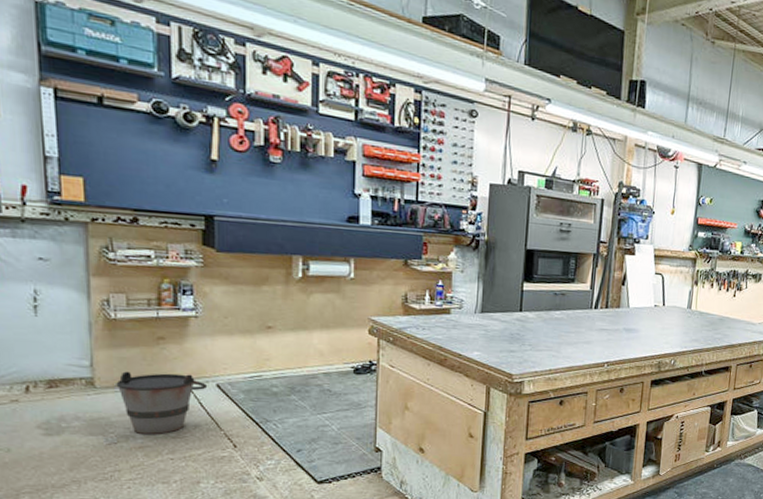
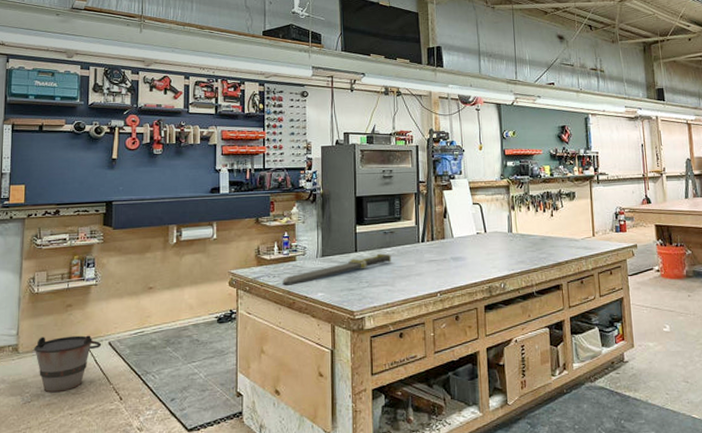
saw: none [433,316,560,341] -> present [282,253,392,287]

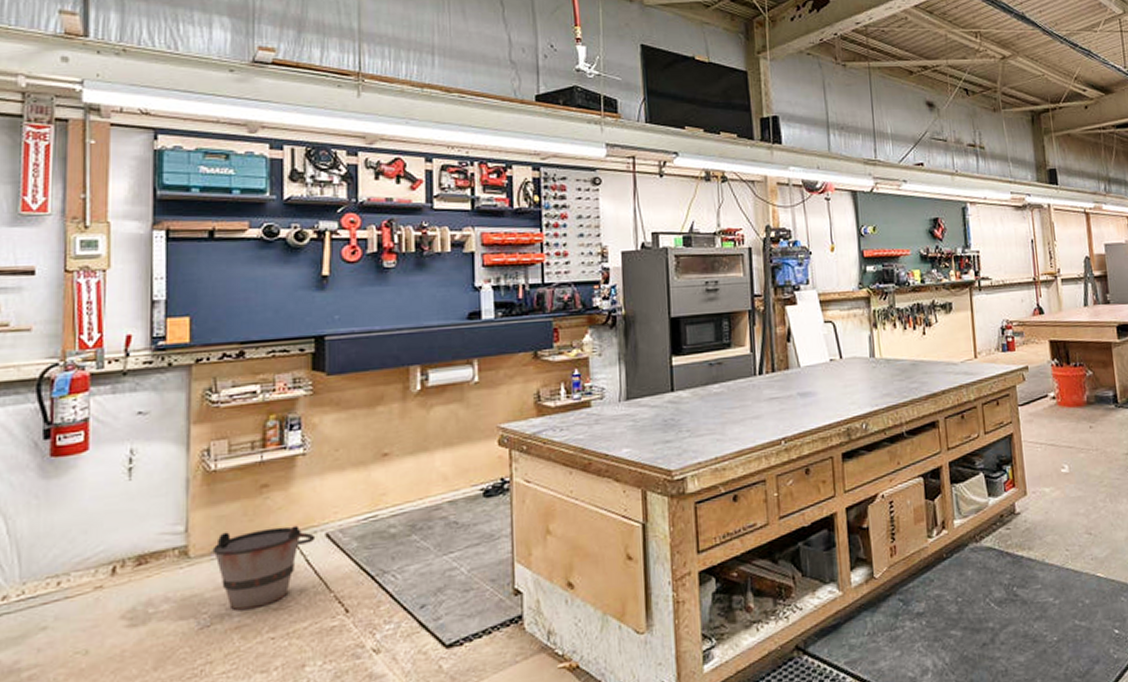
saw: present [282,253,392,287] -> none [573,391,720,443]

